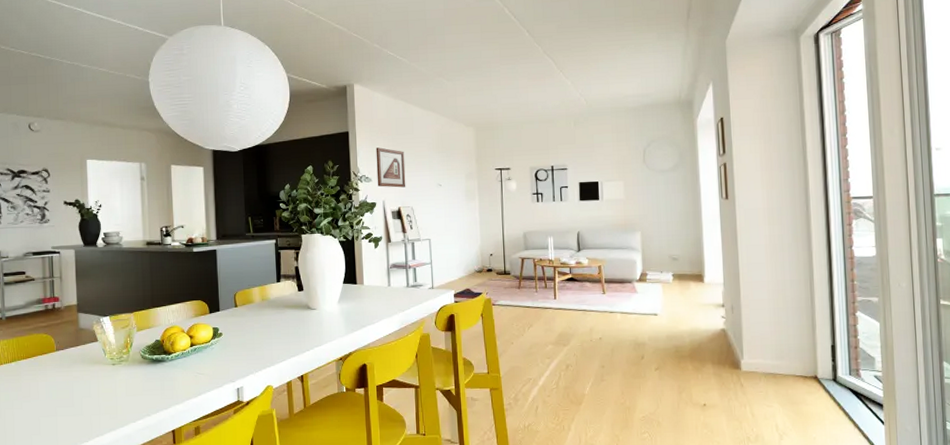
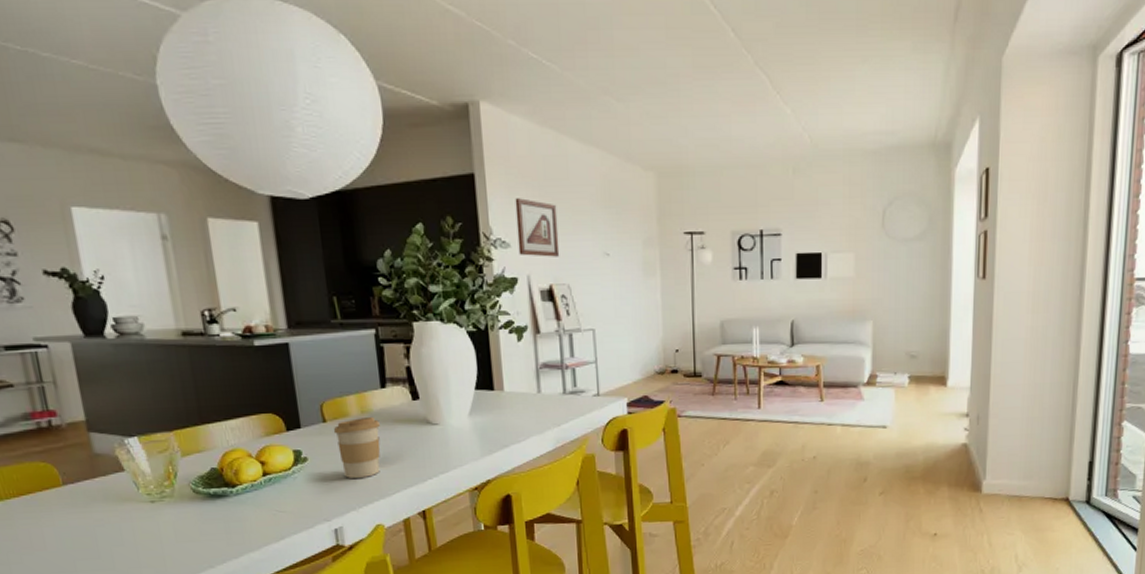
coffee cup: none [241,303,274,349] -> present [333,416,381,478]

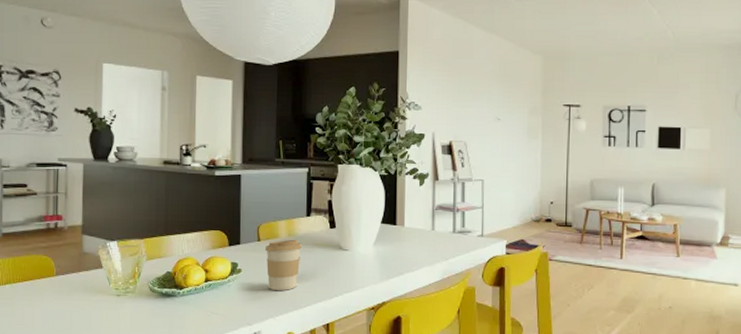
picture frame: present [515,198,560,257] -> none [427,71,461,119]

